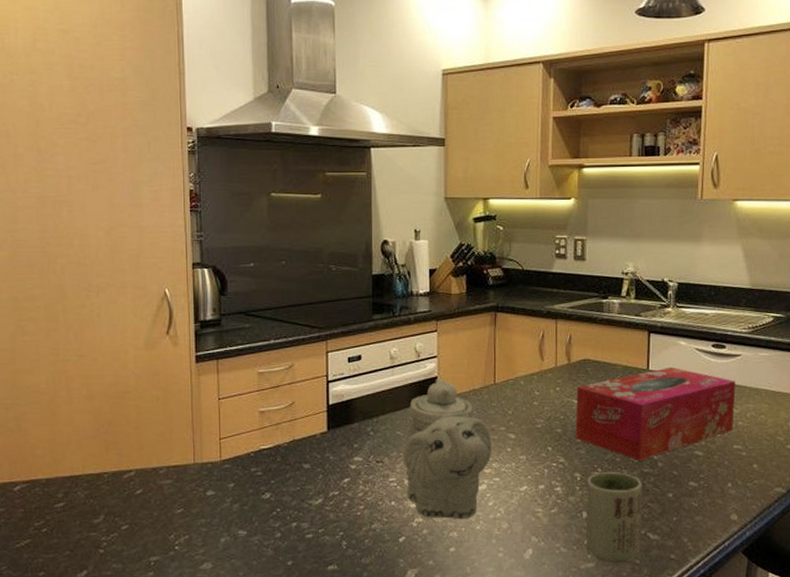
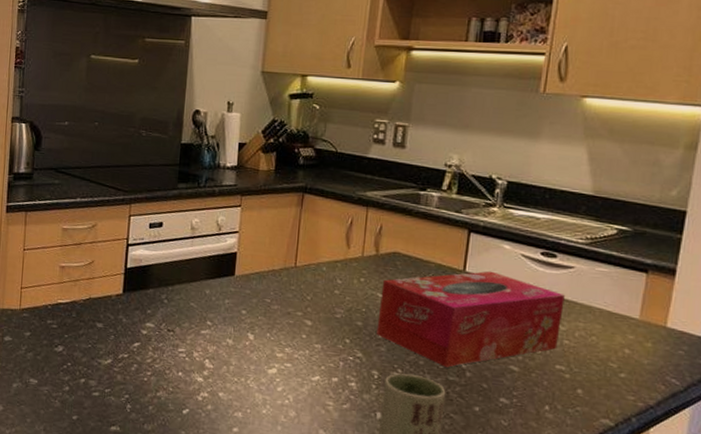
teapot: present [402,378,492,520] -> none [194,254,287,401]

